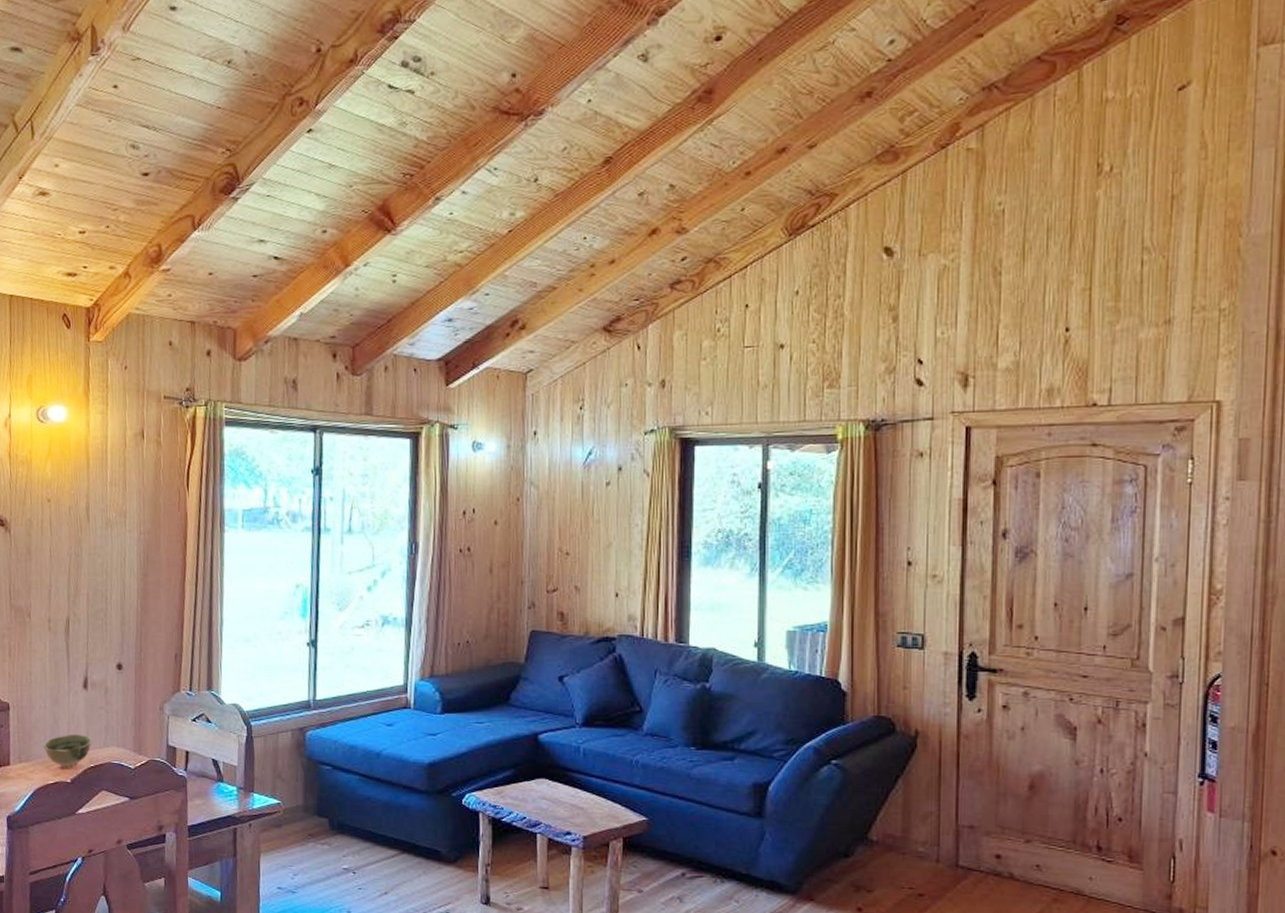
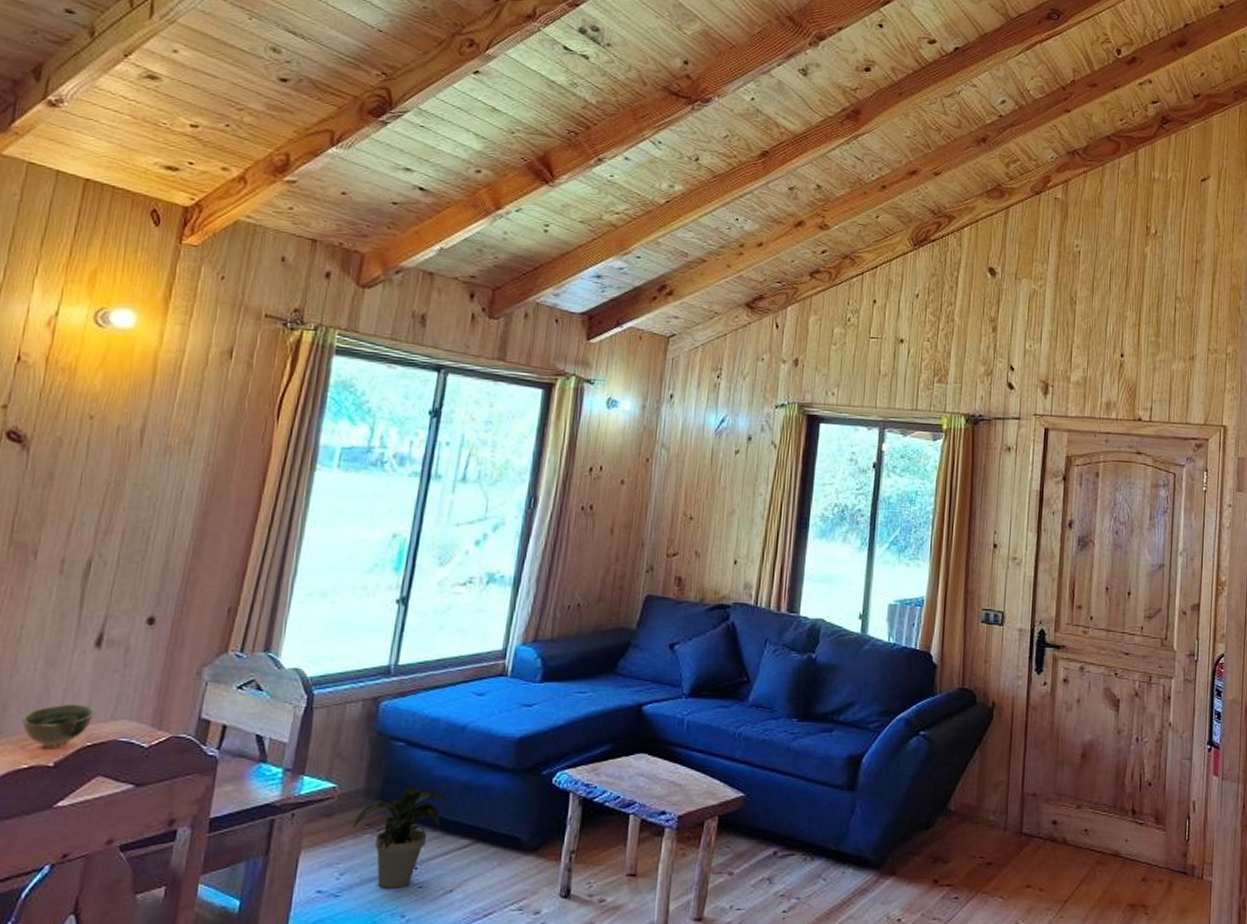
potted plant: none [299,803,378,889] -> present [353,785,453,888]

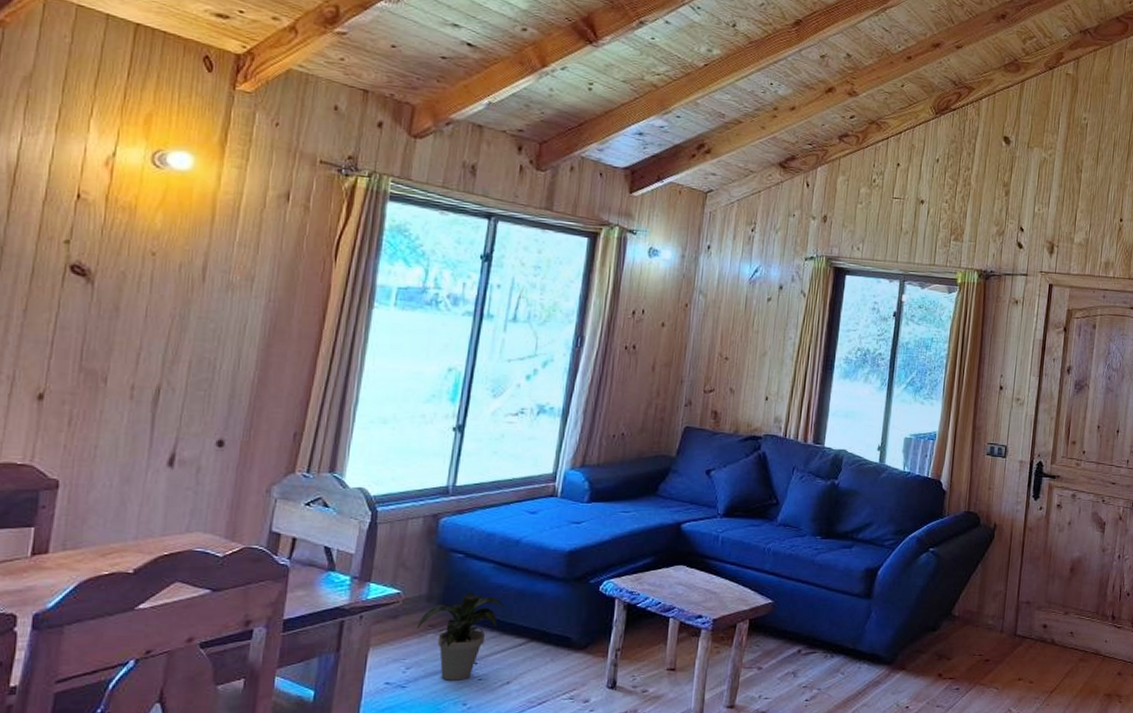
bowl: present [22,703,96,749] -> none [101,517,172,558]

